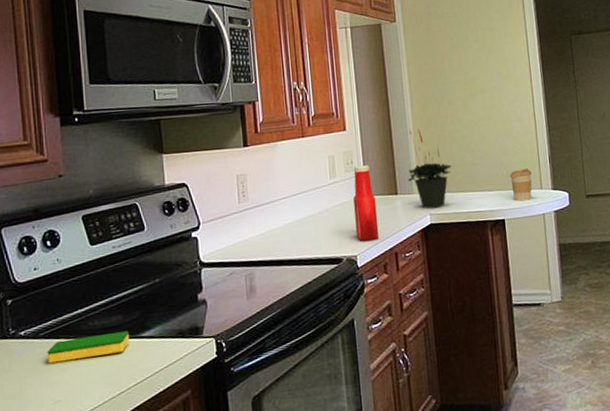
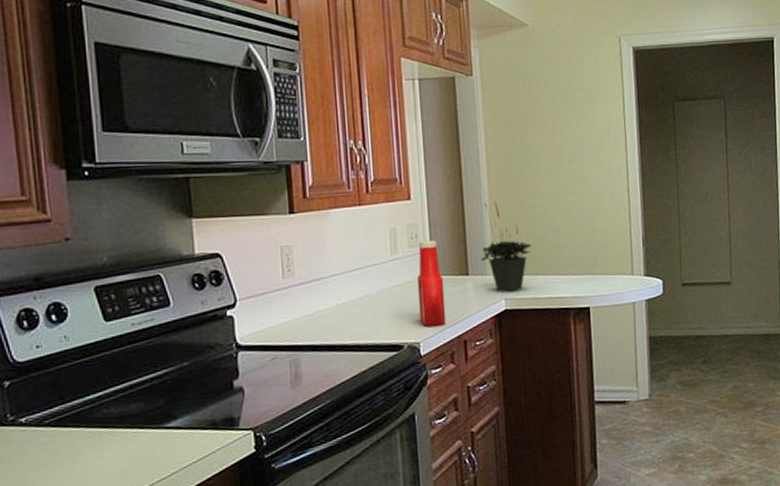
dish sponge: present [47,330,129,364] -> none [53,419,152,455]
coffee cup: present [509,168,532,202] -> none [597,251,623,288]

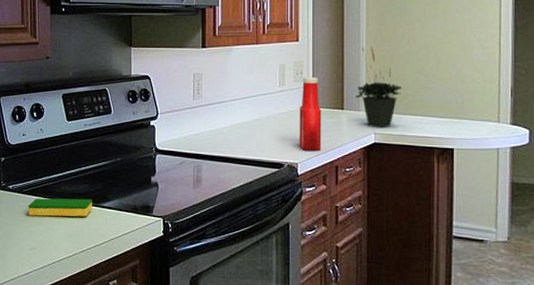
dish sponge: none [53,419,152,455] -> present [28,198,92,217]

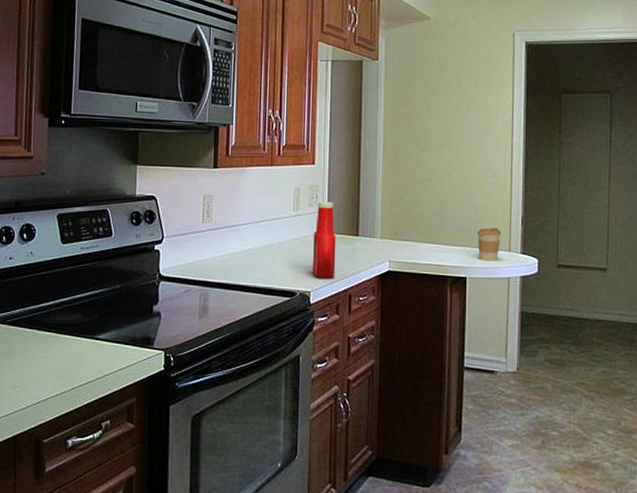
dish sponge: present [28,198,92,217] -> none [11,329,86,351]
potted plant: present [355,46,402,129] -> none [370,171,417,256]
coffee cup: none [464,99,490,133] -> present [476,227,501,261]

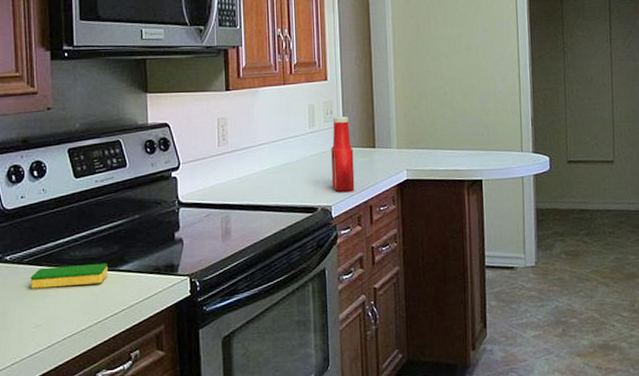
dish sponge: none [11,329,86,351] -> present [30,263,108,289]
coffee cup: present [476,227,501,261] -> none [489,130,513,163]

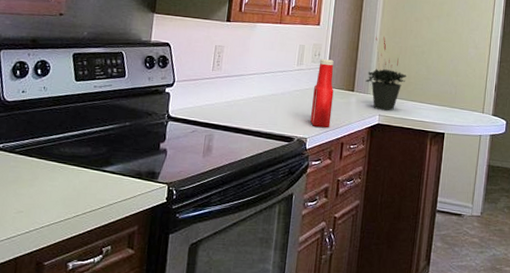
dish sponge: present [30,263,108,289] -> none [18,159,94,181]
potted plant: none [386,83,431,165] -> present [365,37,407,111]

